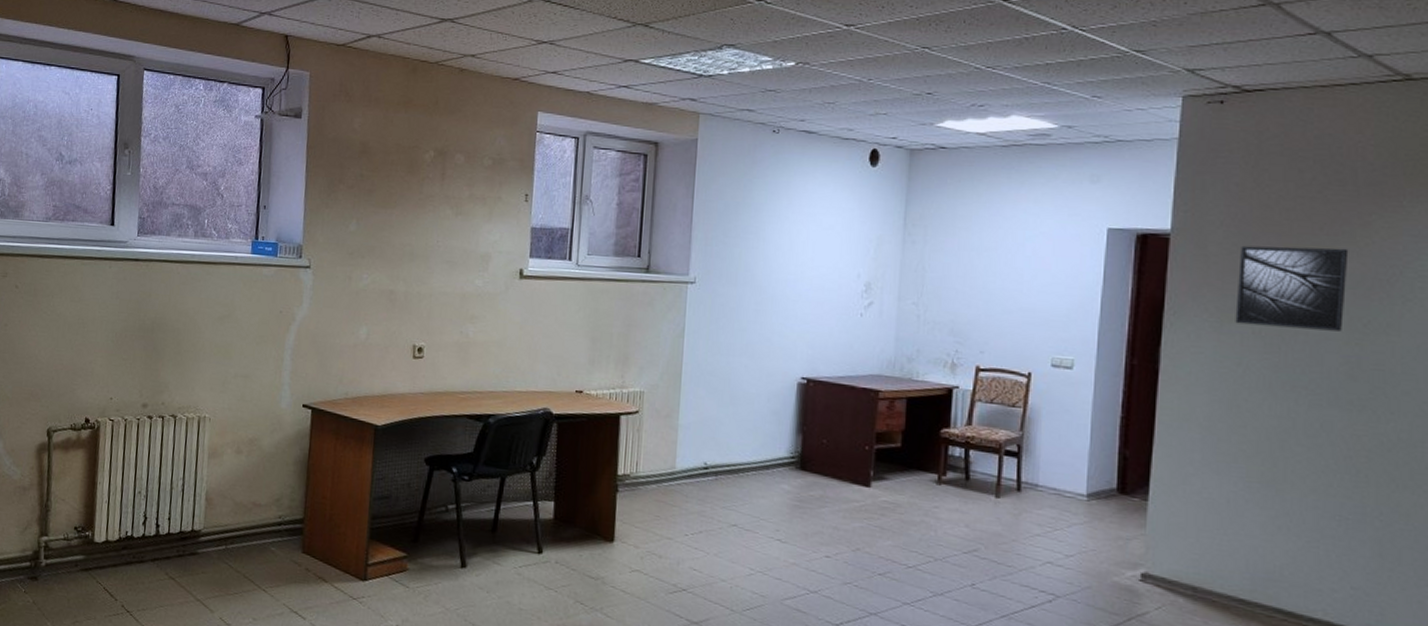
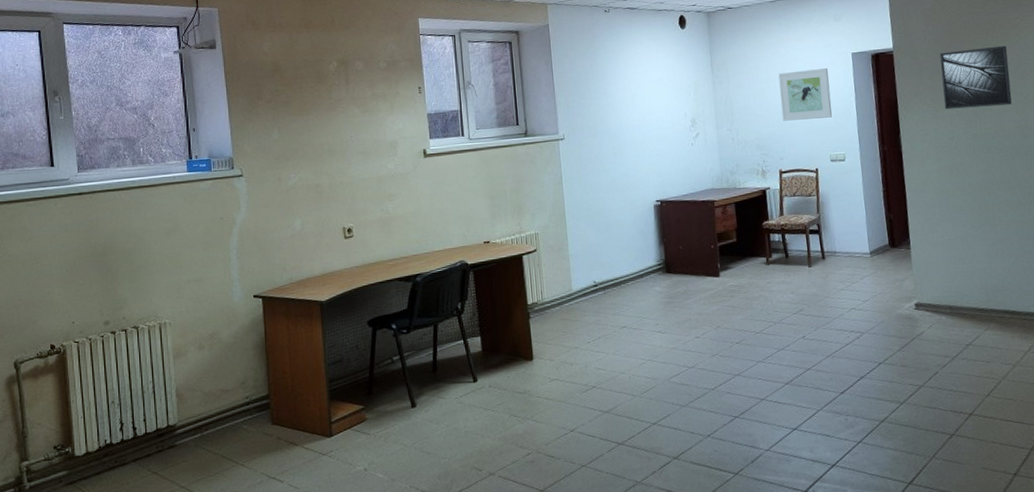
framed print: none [992,241,1070,309] -> present [778,68,832,121]

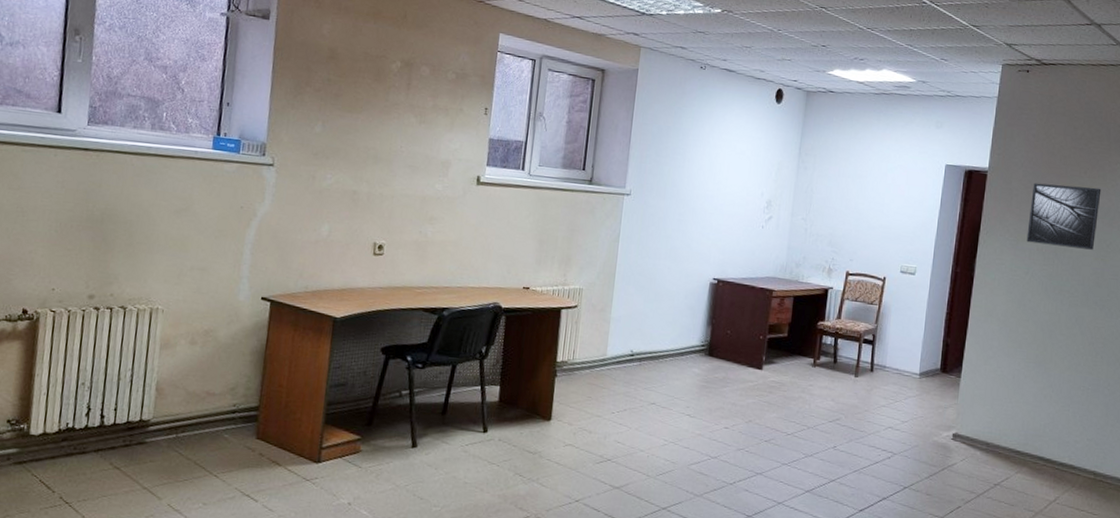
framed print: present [778,68,832,121] -> none [861,170,919,227]

